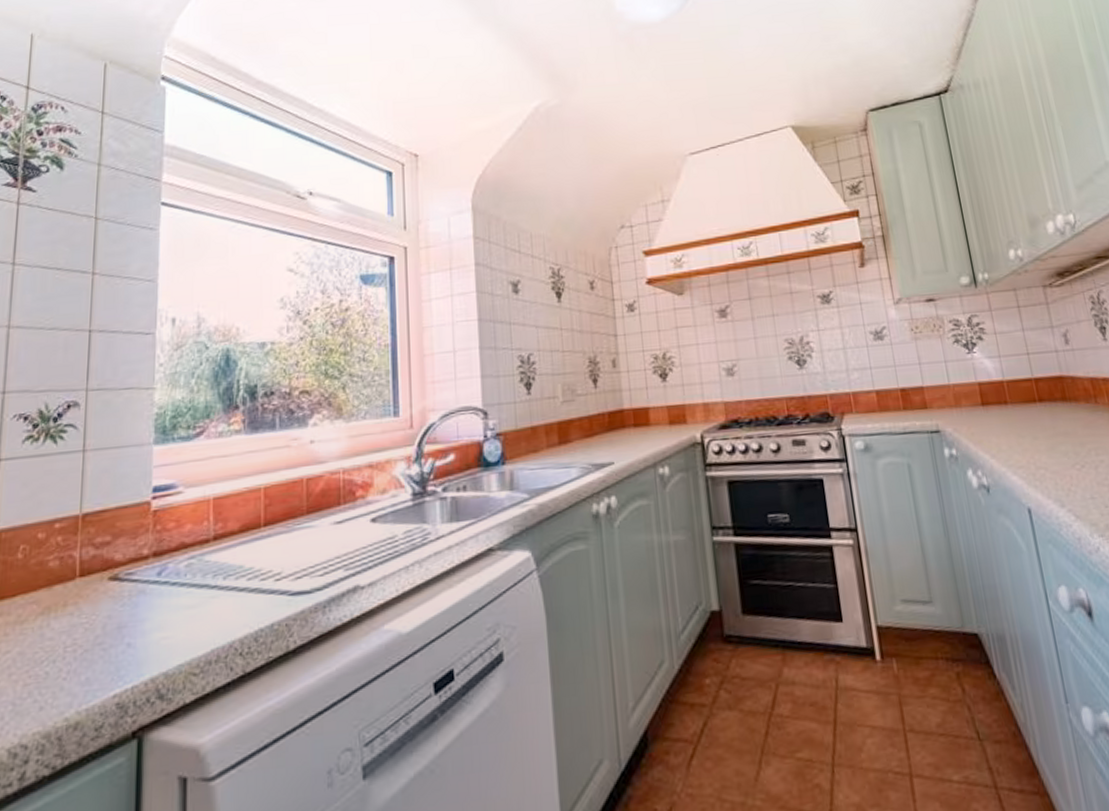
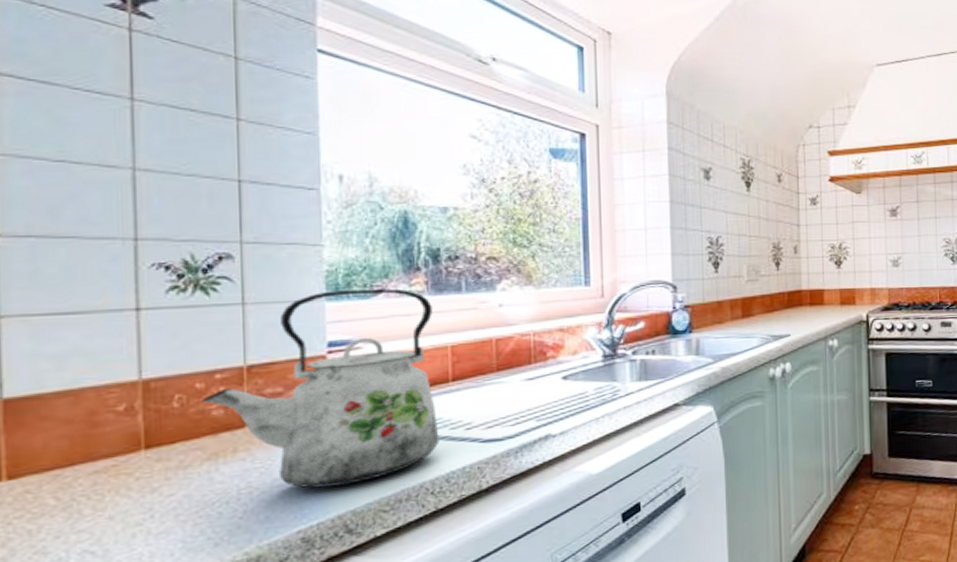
kettle: none [42,428,250,647] -> present [202,288,440,489]

